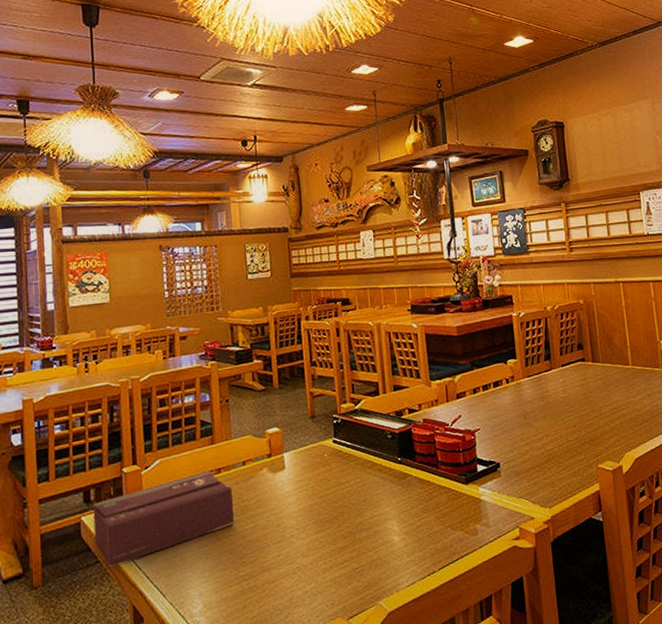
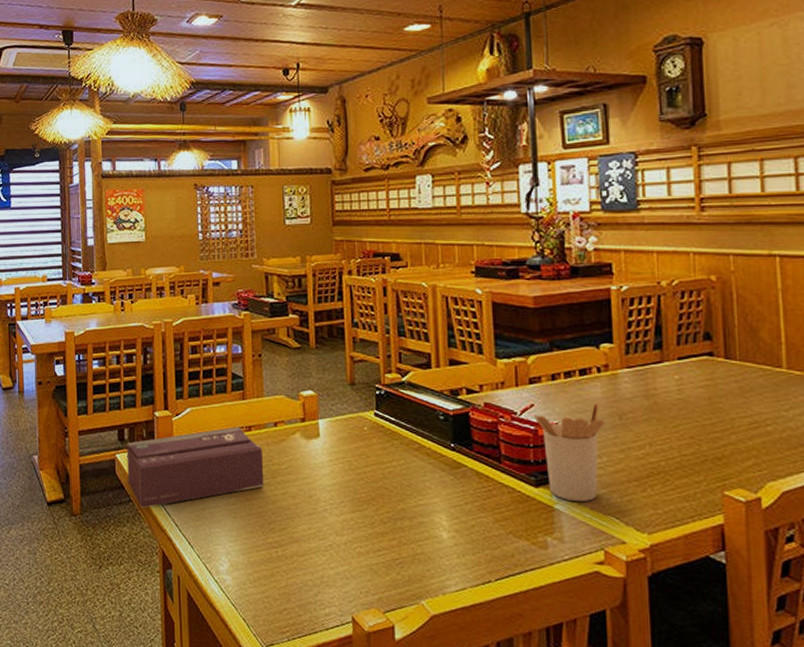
utensil holder: none [461,407,514,491] -> present [533,402,606,502]

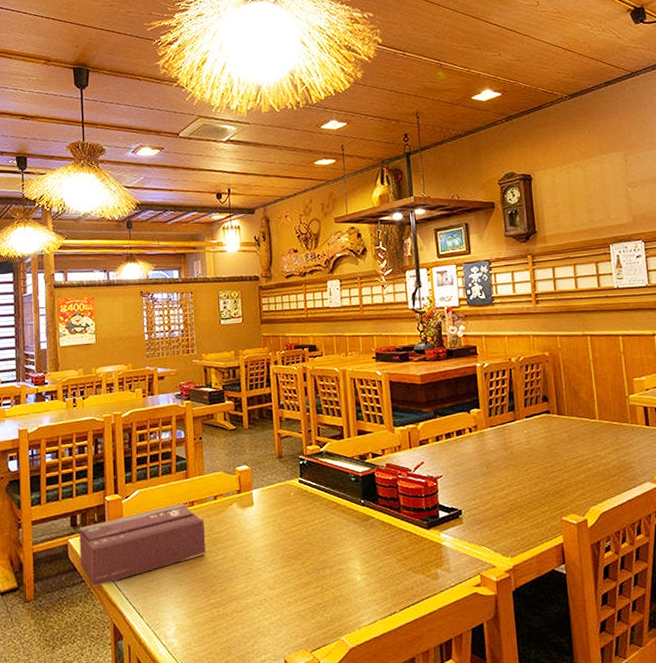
utensil holder: present [533,402,606,502] -> none [424,456,477,537]

